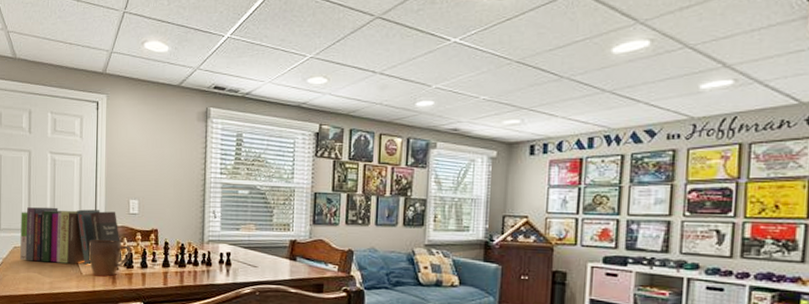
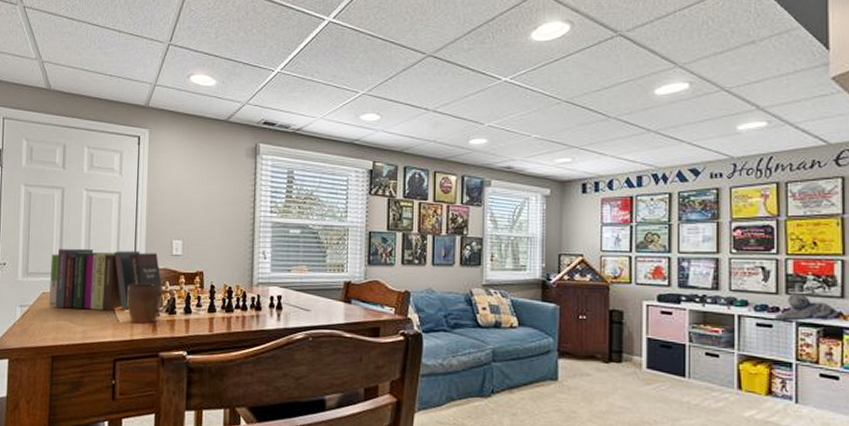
plush toy: none [727,256,798,285] -> present [775,292,840,321]

